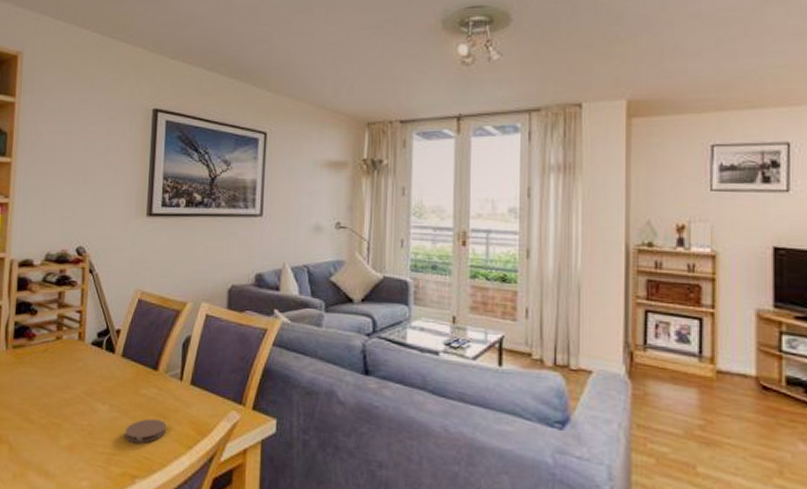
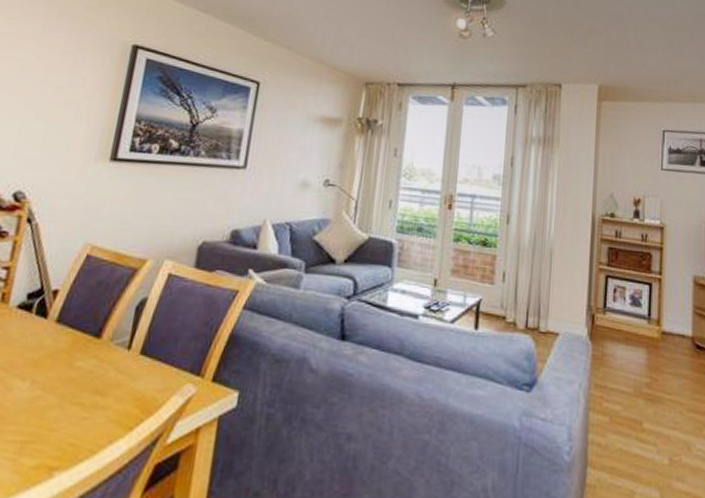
coaster: present [125,418,167,444] -> none [46,396,104,428]

